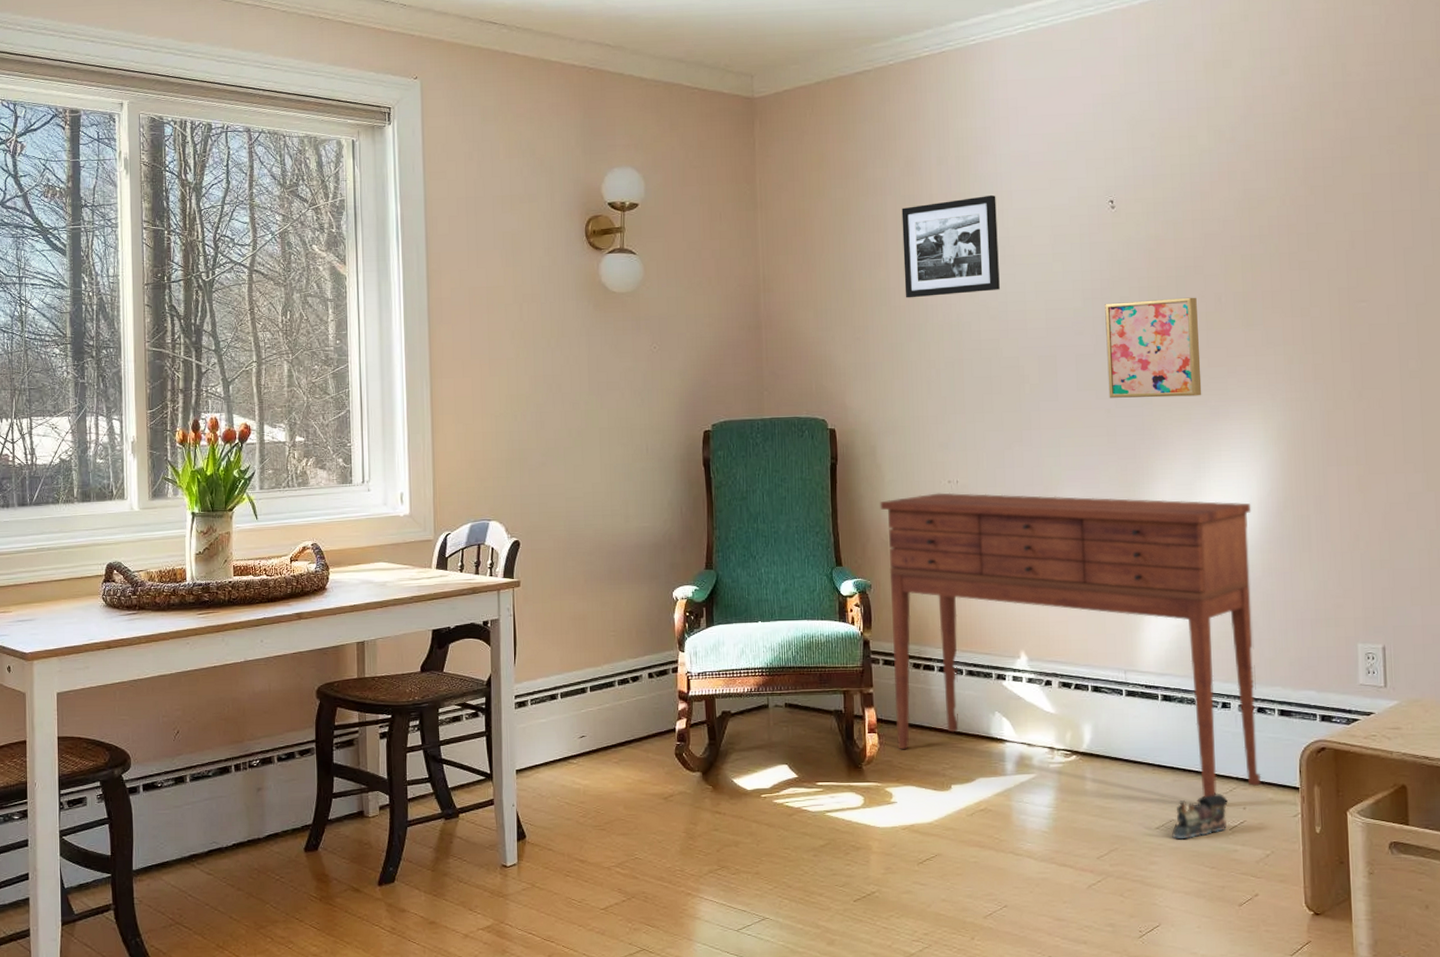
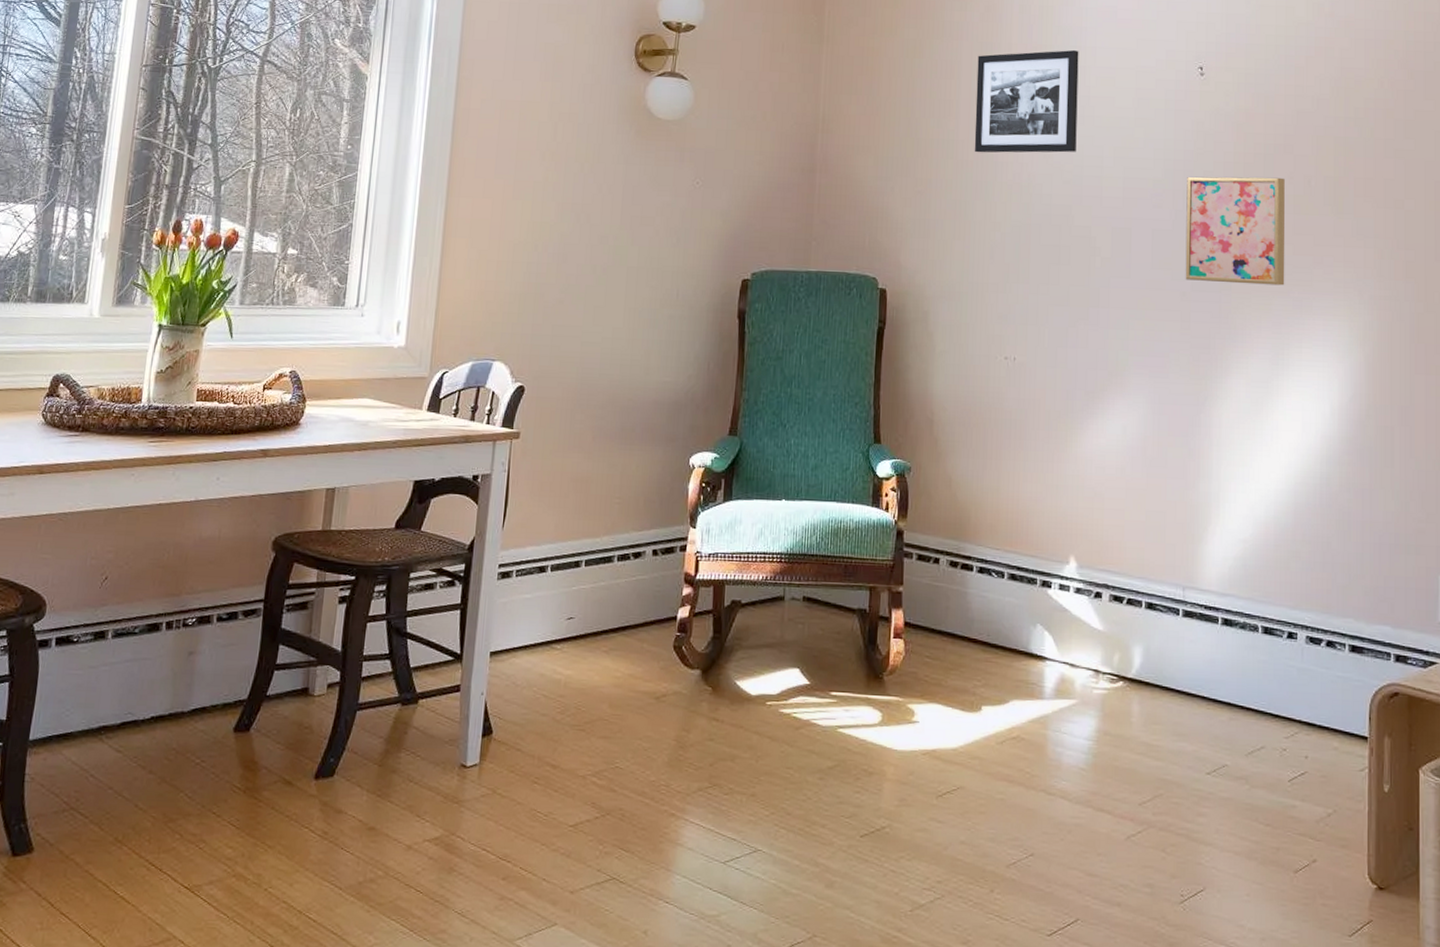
console table: present [880,492,1262,798] -> none [925,369,1331,742]
toy train: present [1172,793,1228,840] -> none [1224,737,1288,789]

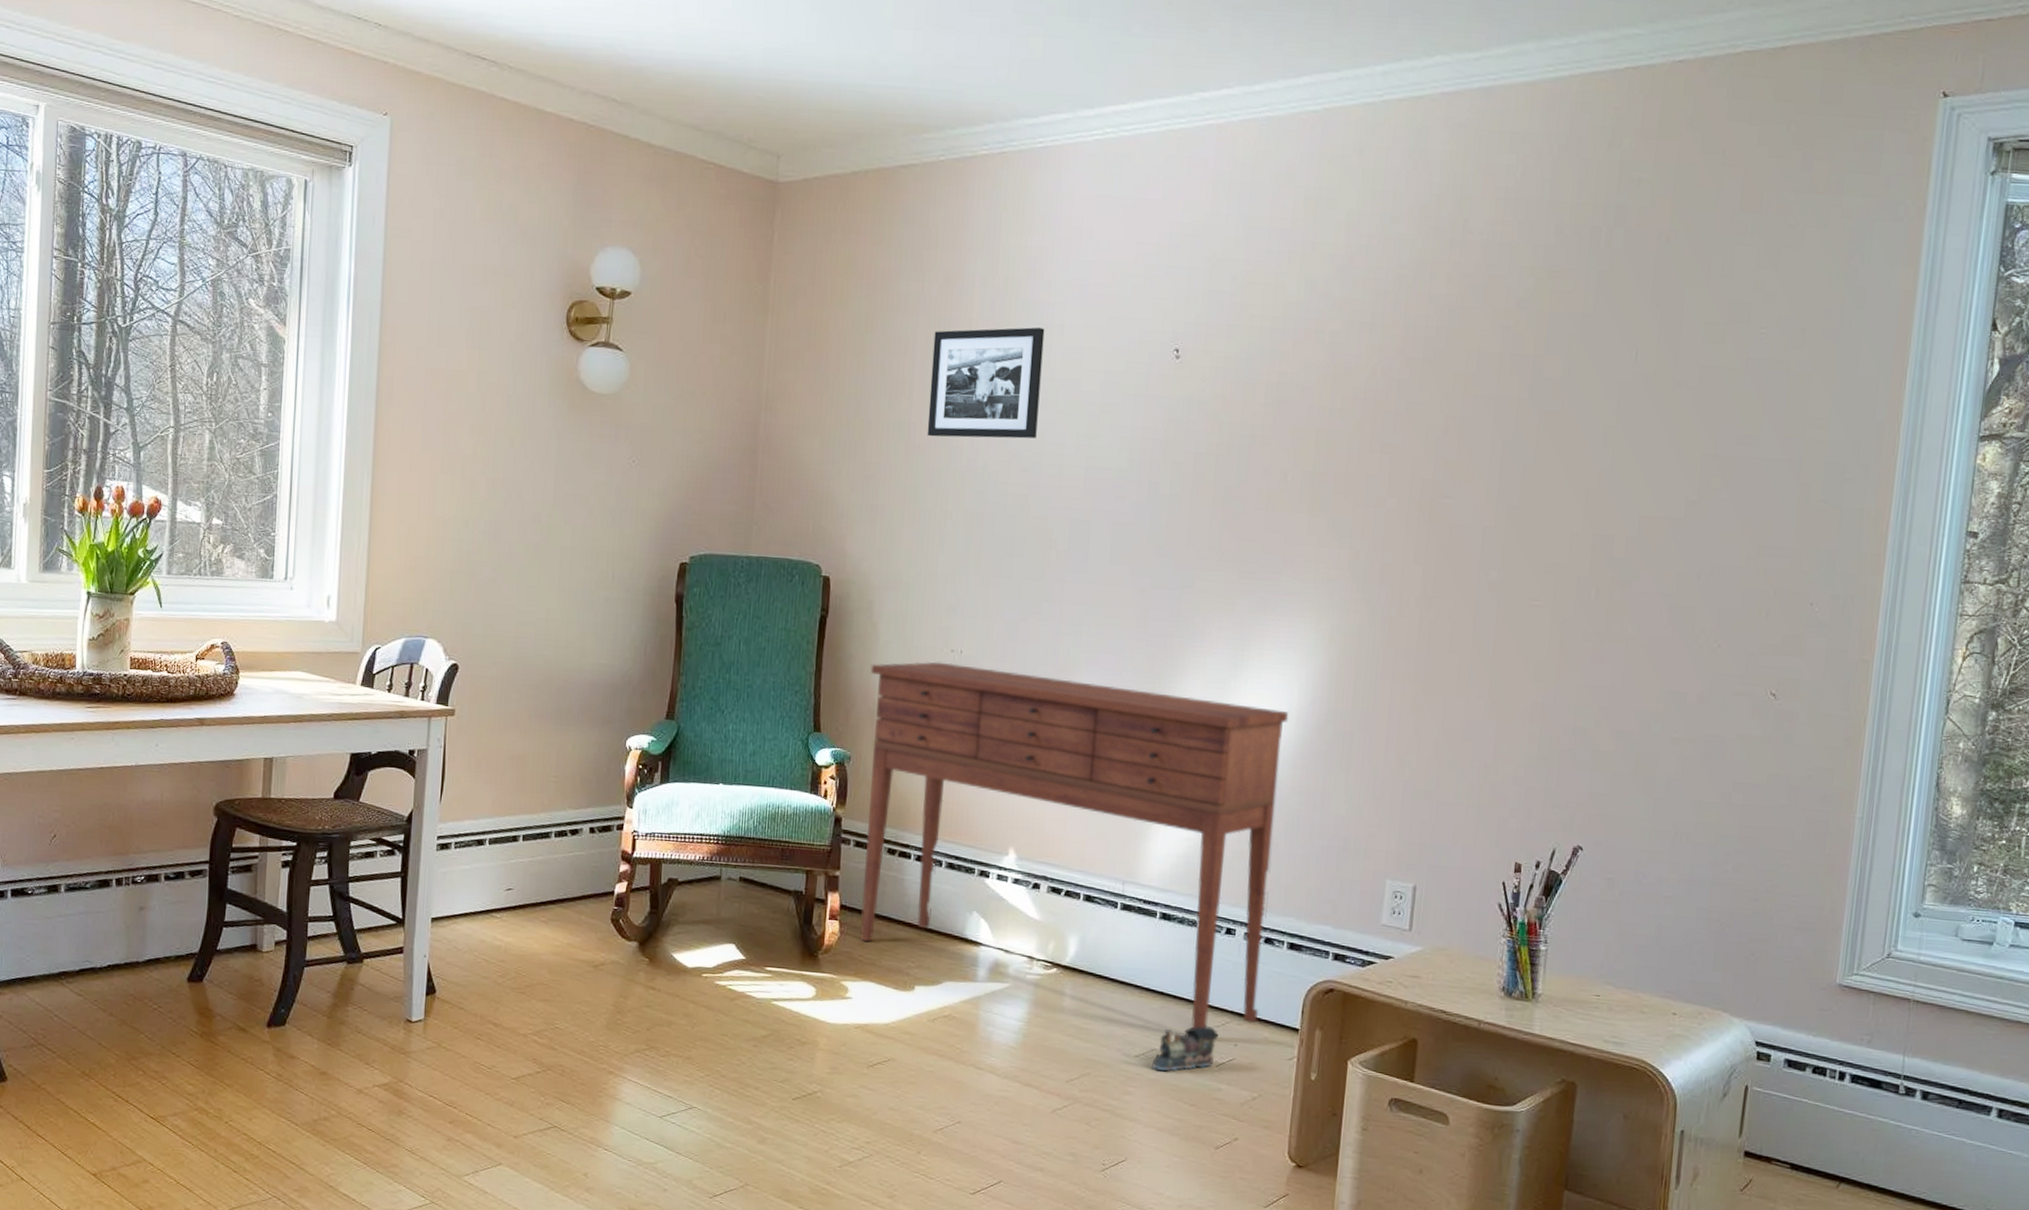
console table: none [925,369,1331,742] -> present [860,661,1289,1029]
wall art: present [1185,176,1285,286] -> none [1145,467,1259,585]
toy train: none [1224,737,1288,789] -> present [1152,1025,1219,1072]

